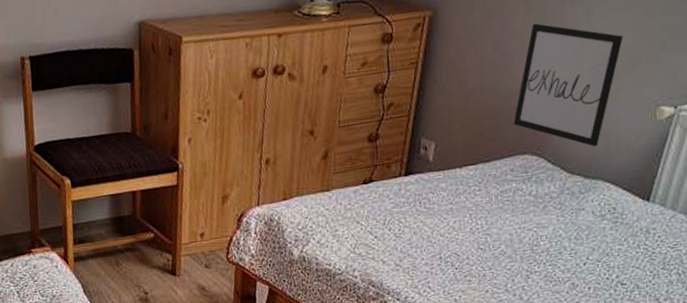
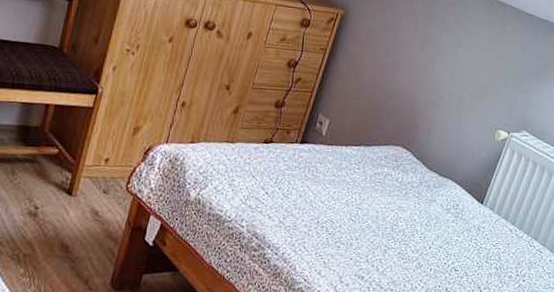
wall art: present [513,23,623,146] -> none [392,42,480,151]

